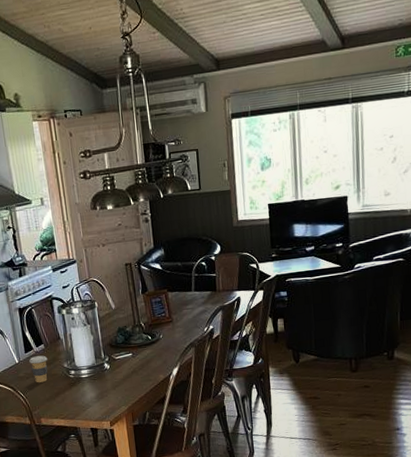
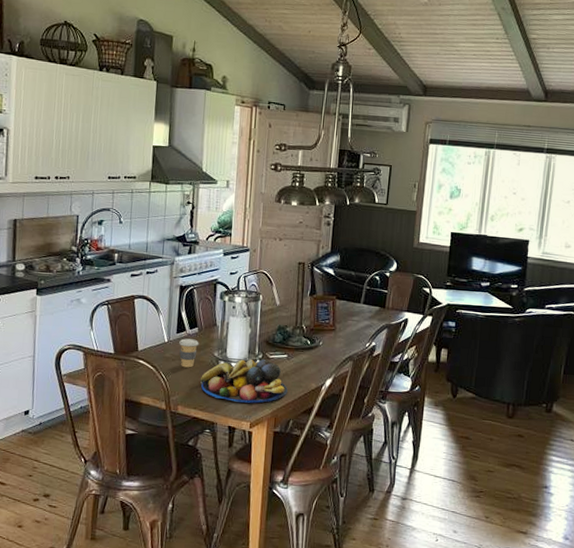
fruit bowl: none [55,361,139,406] -> present [200,359,288,403]

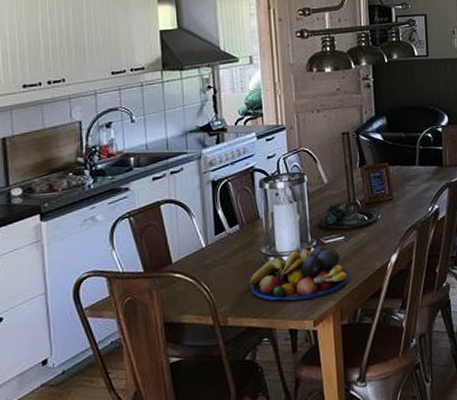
coffee cup: present [179,338,199,368] -> none [219,238,243,273]

